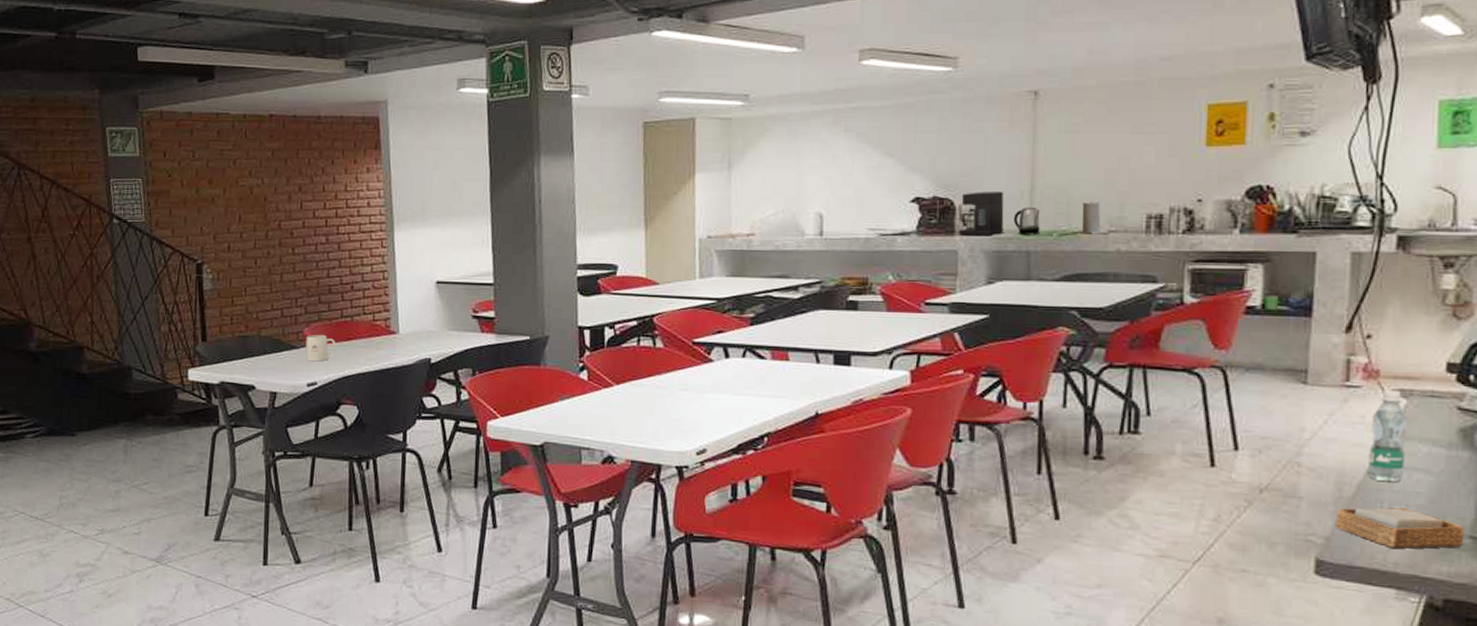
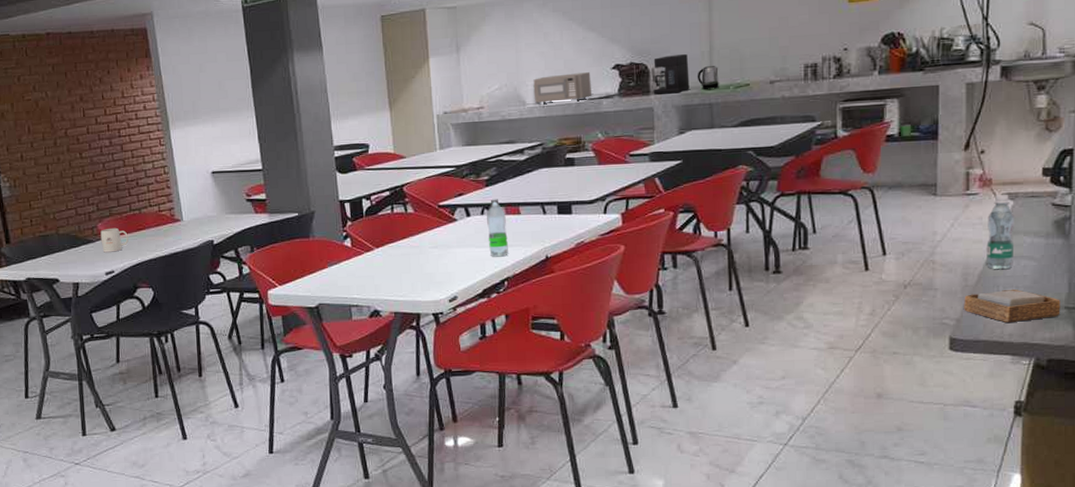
bottle: none [748,340,772,408] -> present [487,199,508,257]
microwave: none [815,203,885,237] -> present [533,72,591,105]
paper towel: present [1078,200,1110,235] -> none [750,55,776,85]

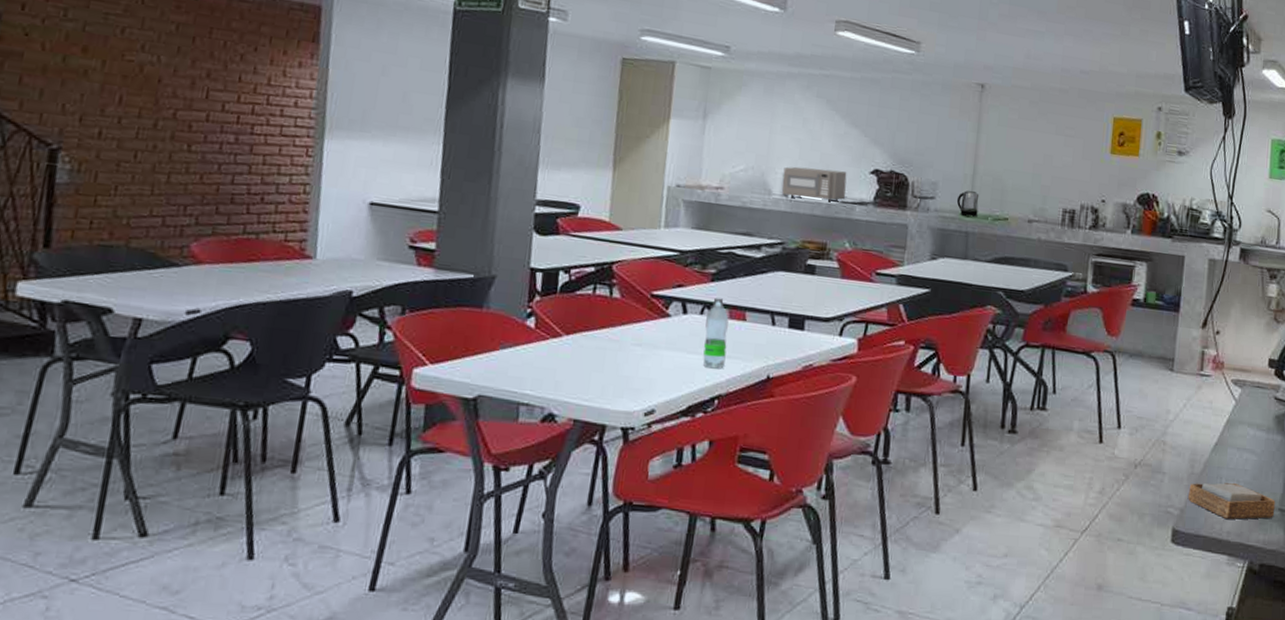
mug: present [100,227,129,253] -> none [189,251,233,285]
coffee maker: present [653,54,690,95] -> none [910,170,950,214]
bottle: present [986,194,1014,270] -> none [1212,379,1241,461]

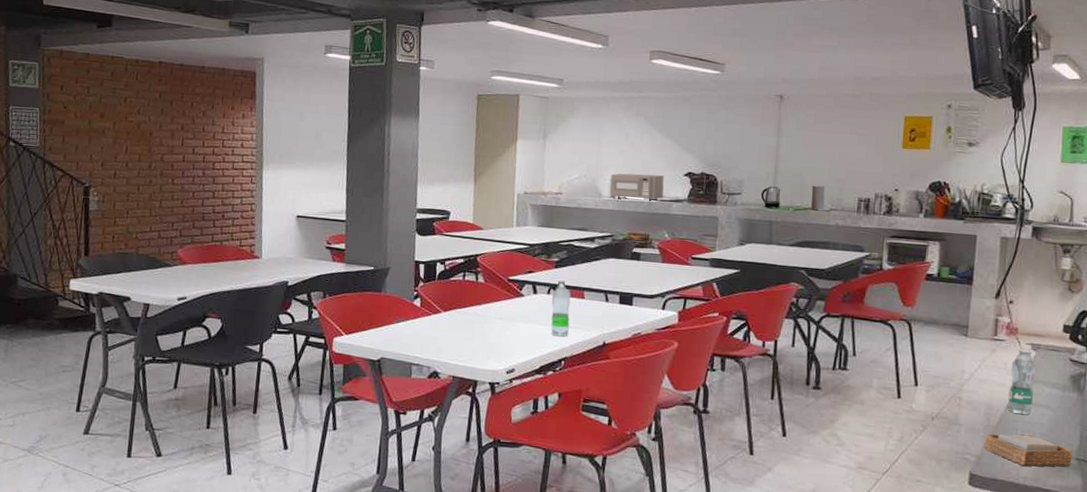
paper towel: none [1008,190,1034,223] -> present [808,184,832,212]
bottle: none [1212,379,1241,461] -> present [1008,343,1036,415]

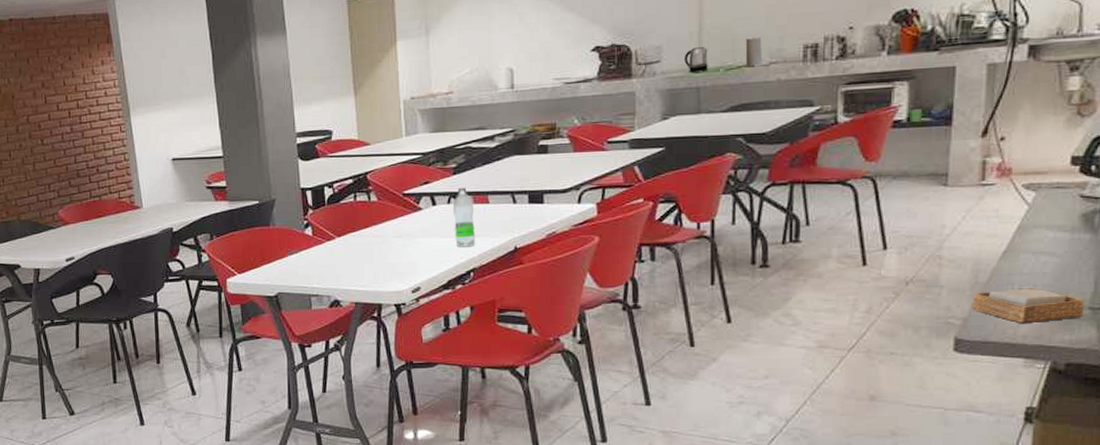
microwave: present [610,173,664,201] -> none [506,55,568,89]
bottle: present [1008,343,1036,415] -> none [1001,184,1036,267]

